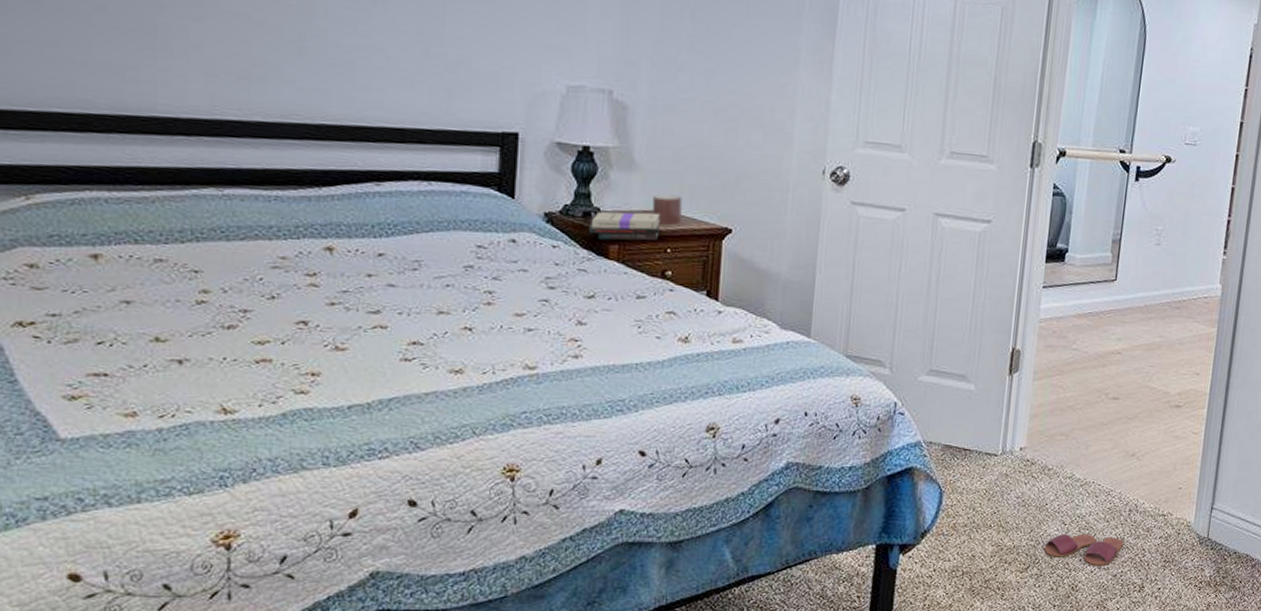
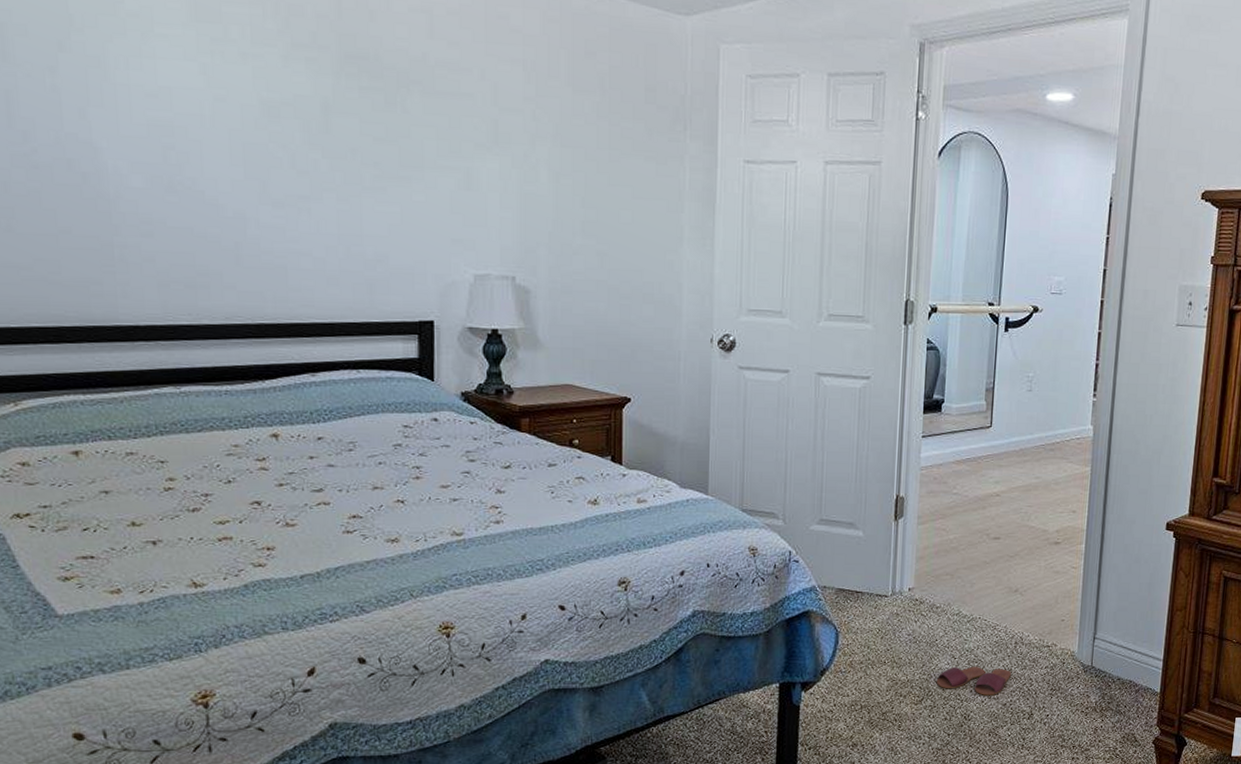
books: present [589,212,661,241] -> none [502,387,565,414]
mug: present [652,194,683,228] -> none [556,369,584,400]

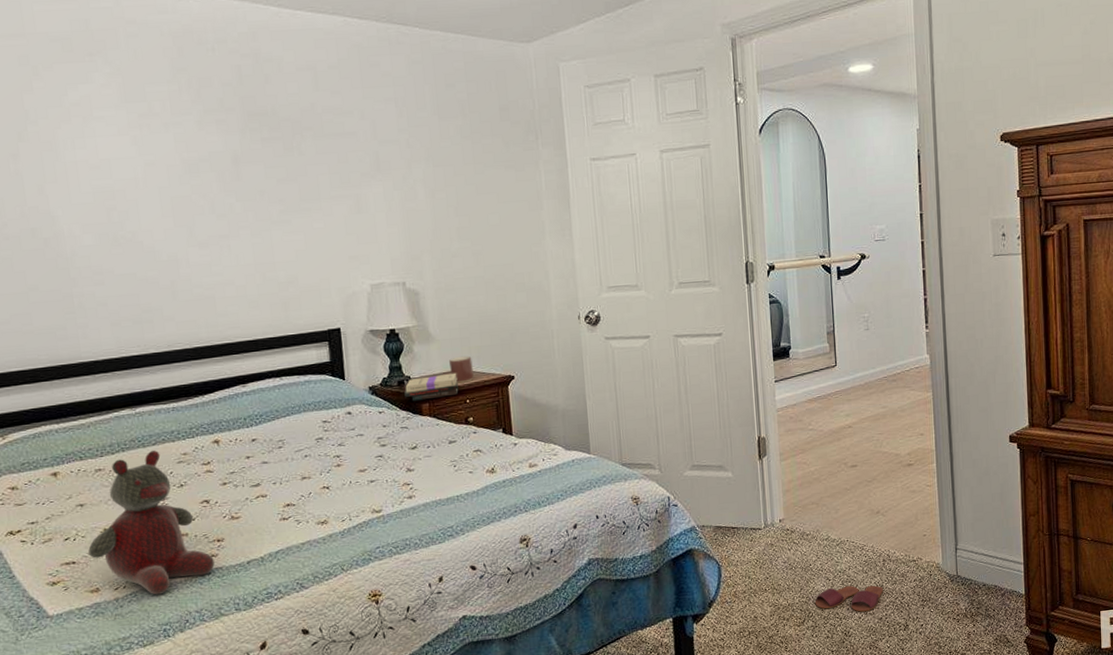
stuffed bear: none [111,438,261,604] -> present [88,451,215,595]
books: none [502,387,565,414] -> present [404,372,459,401]
mug: none [556,369,584,400] -> present [448,355,474,384]

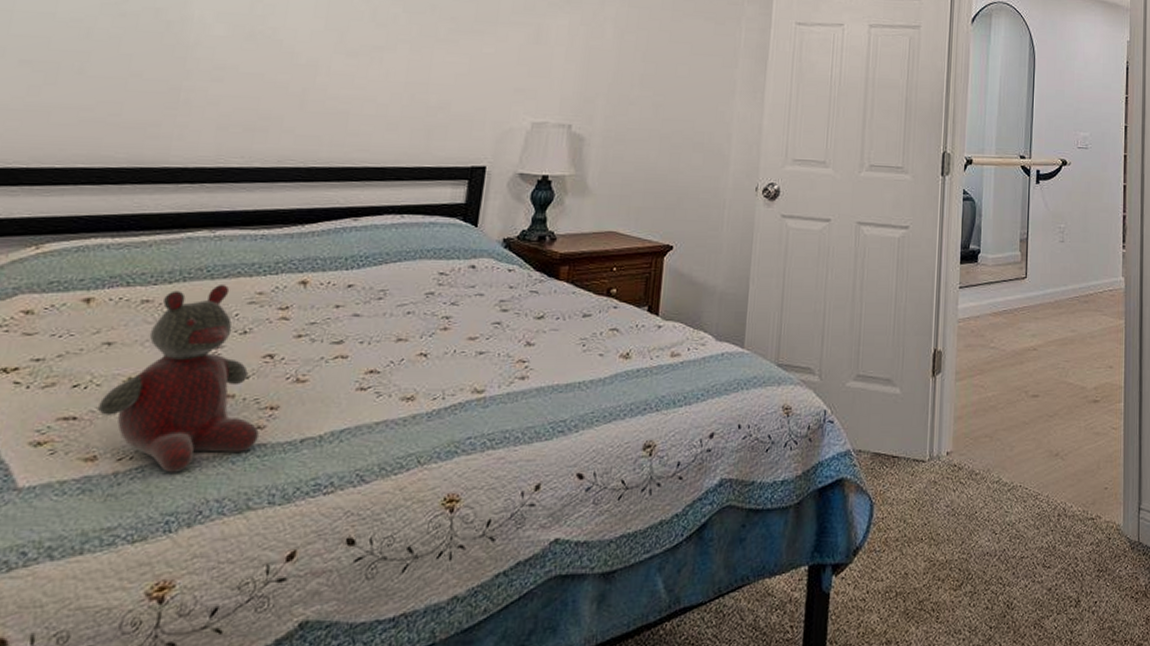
books: present [404,372,459,401] -> none [543,234,609,262]
mug: present [448,355,474,384] -> none [601,216,629,247]
slippers: present [814,585,883,612] -> none [976,542,1055,579]

